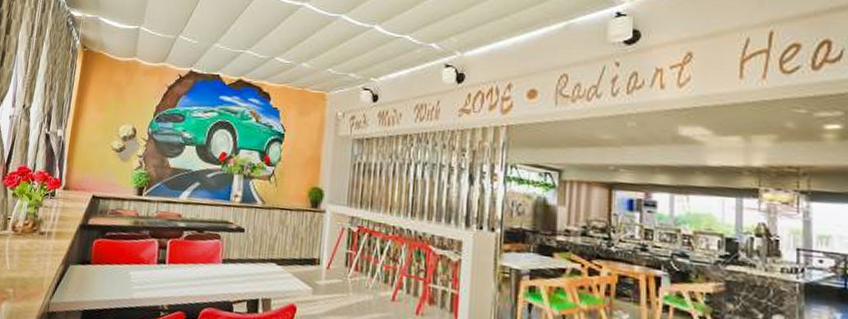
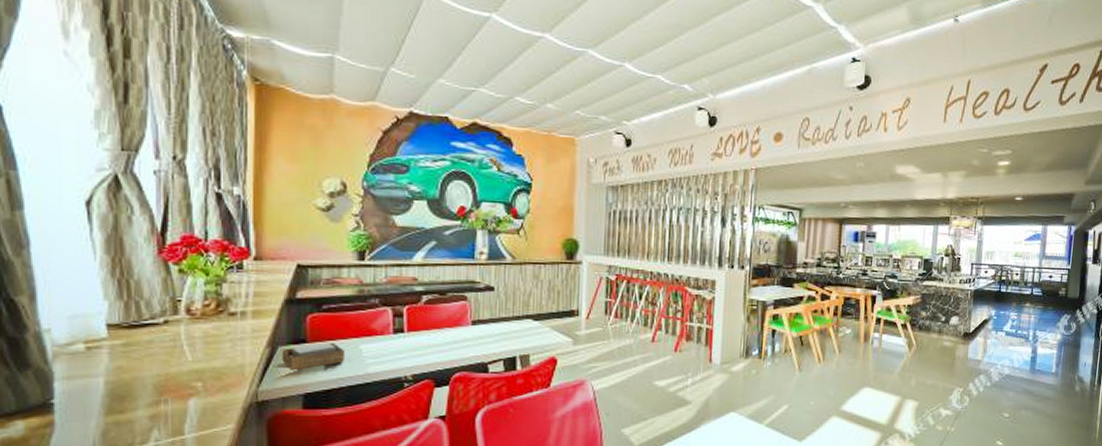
napkin holder: none [70,265,118,289] -> present [282,342,346,371]

